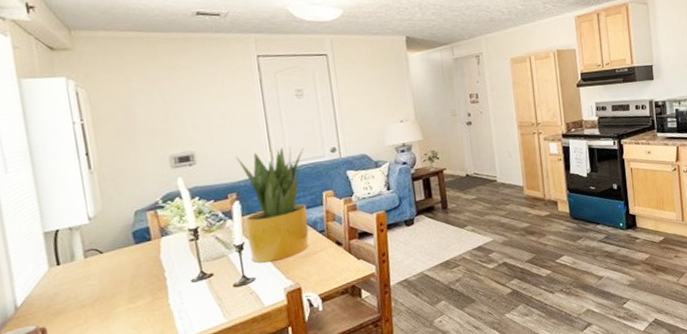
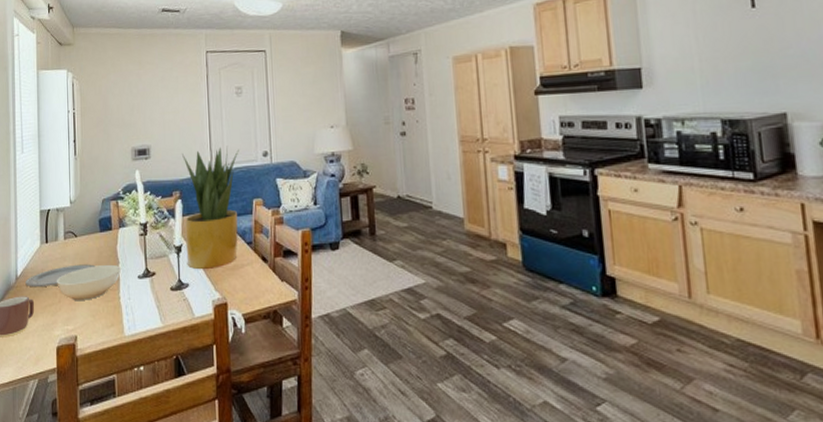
plate: none [31,277,133,315] -> present [25,264,96,288]
bowl: none [79,273,168,318] -> present [57,264,121,301]

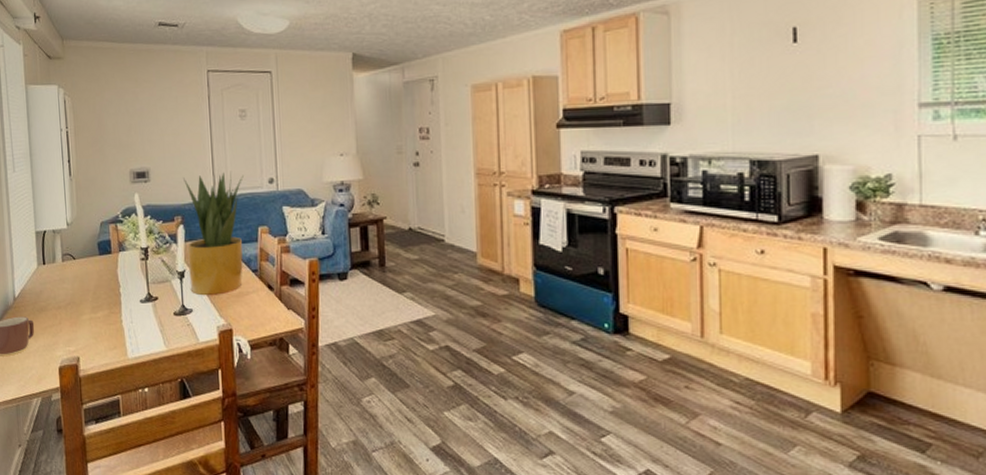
plate: present [25,264,96,288] -> none [24,287,96,309]
bowl: present [57,264,121,301] -> none [56,287,122,323]

